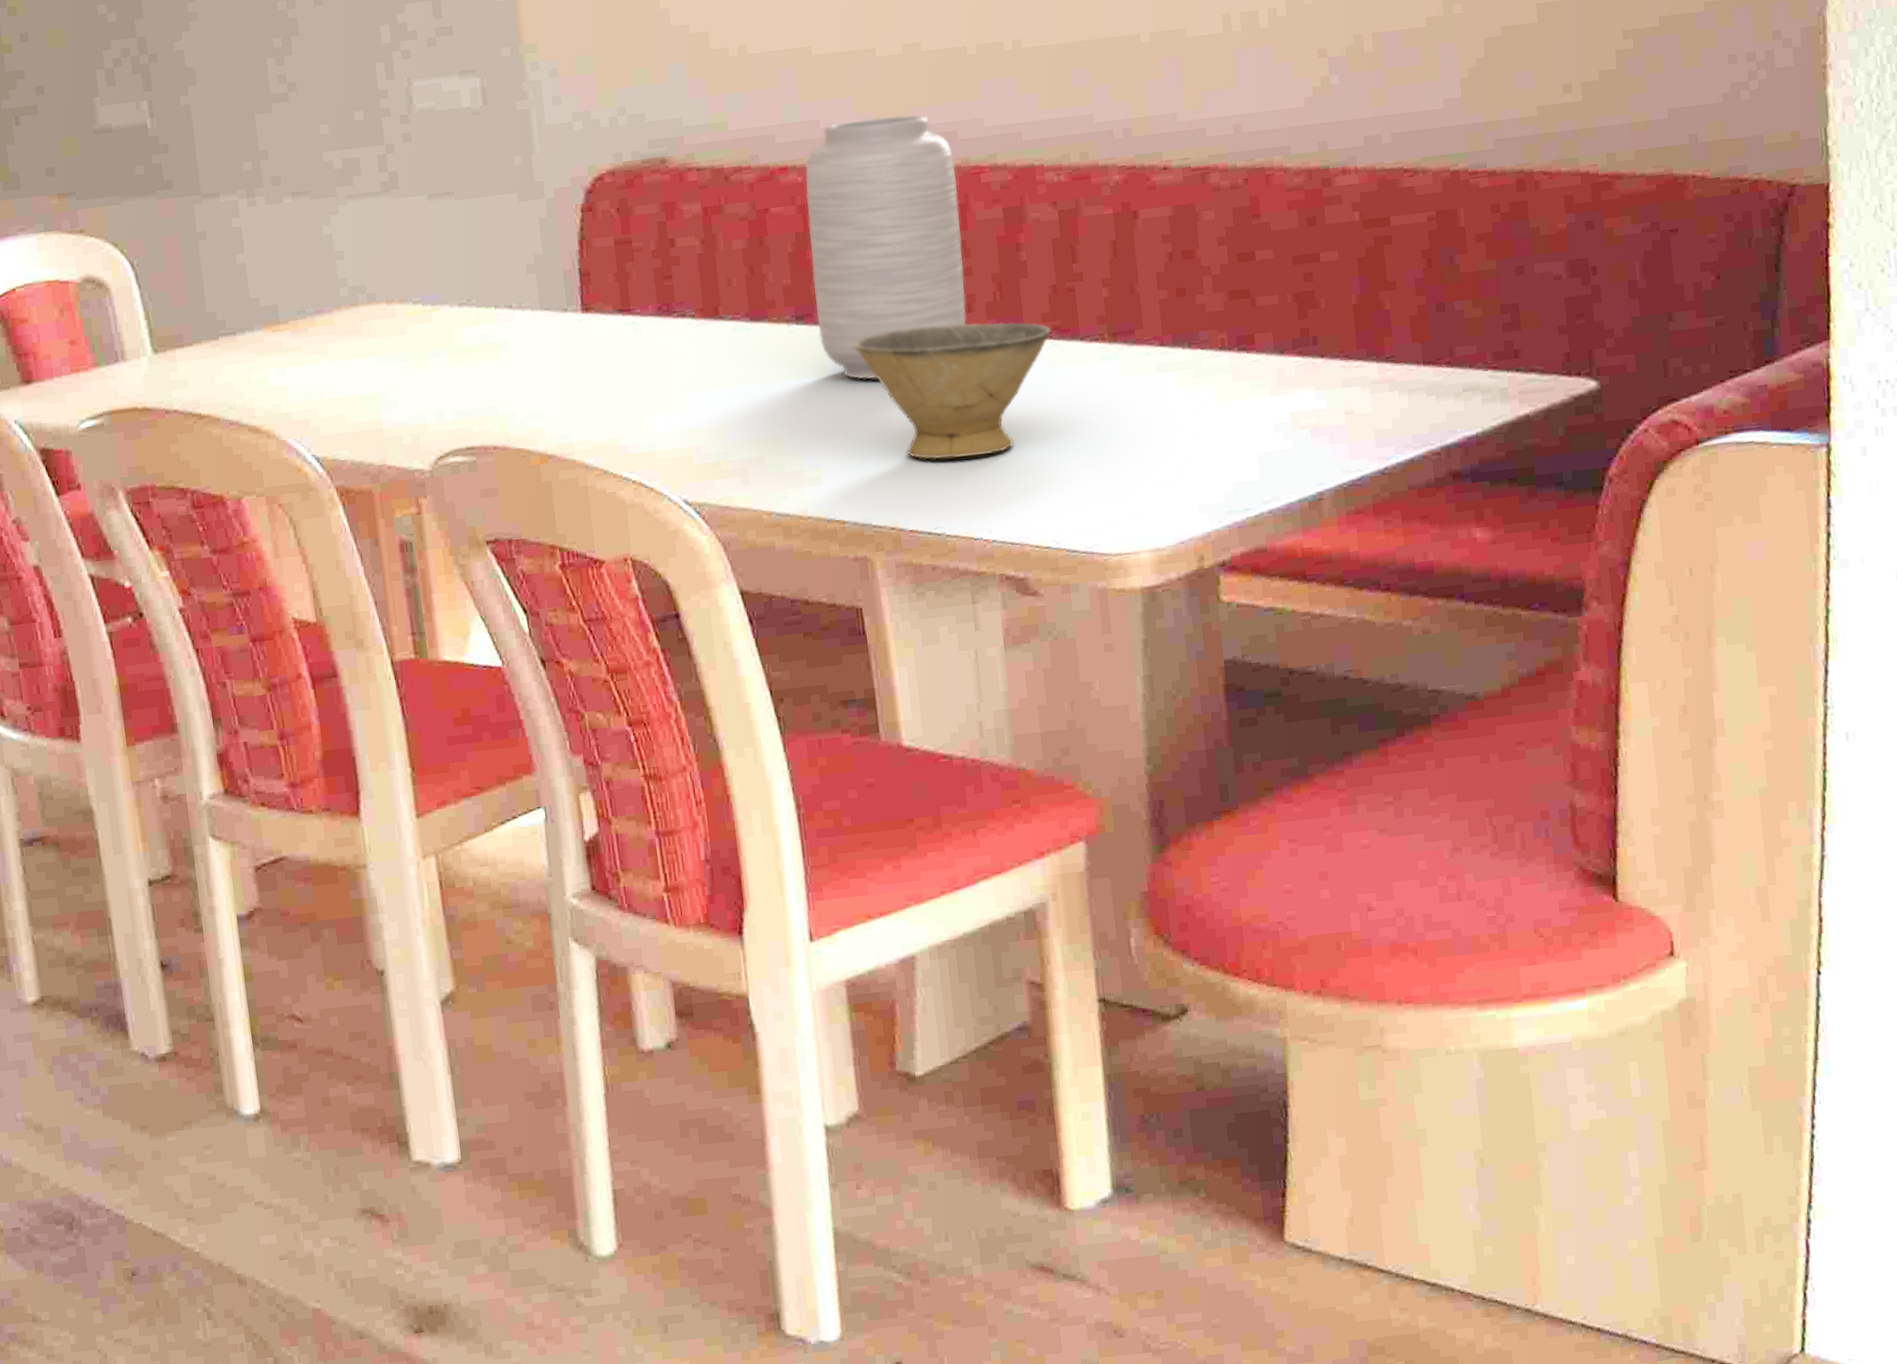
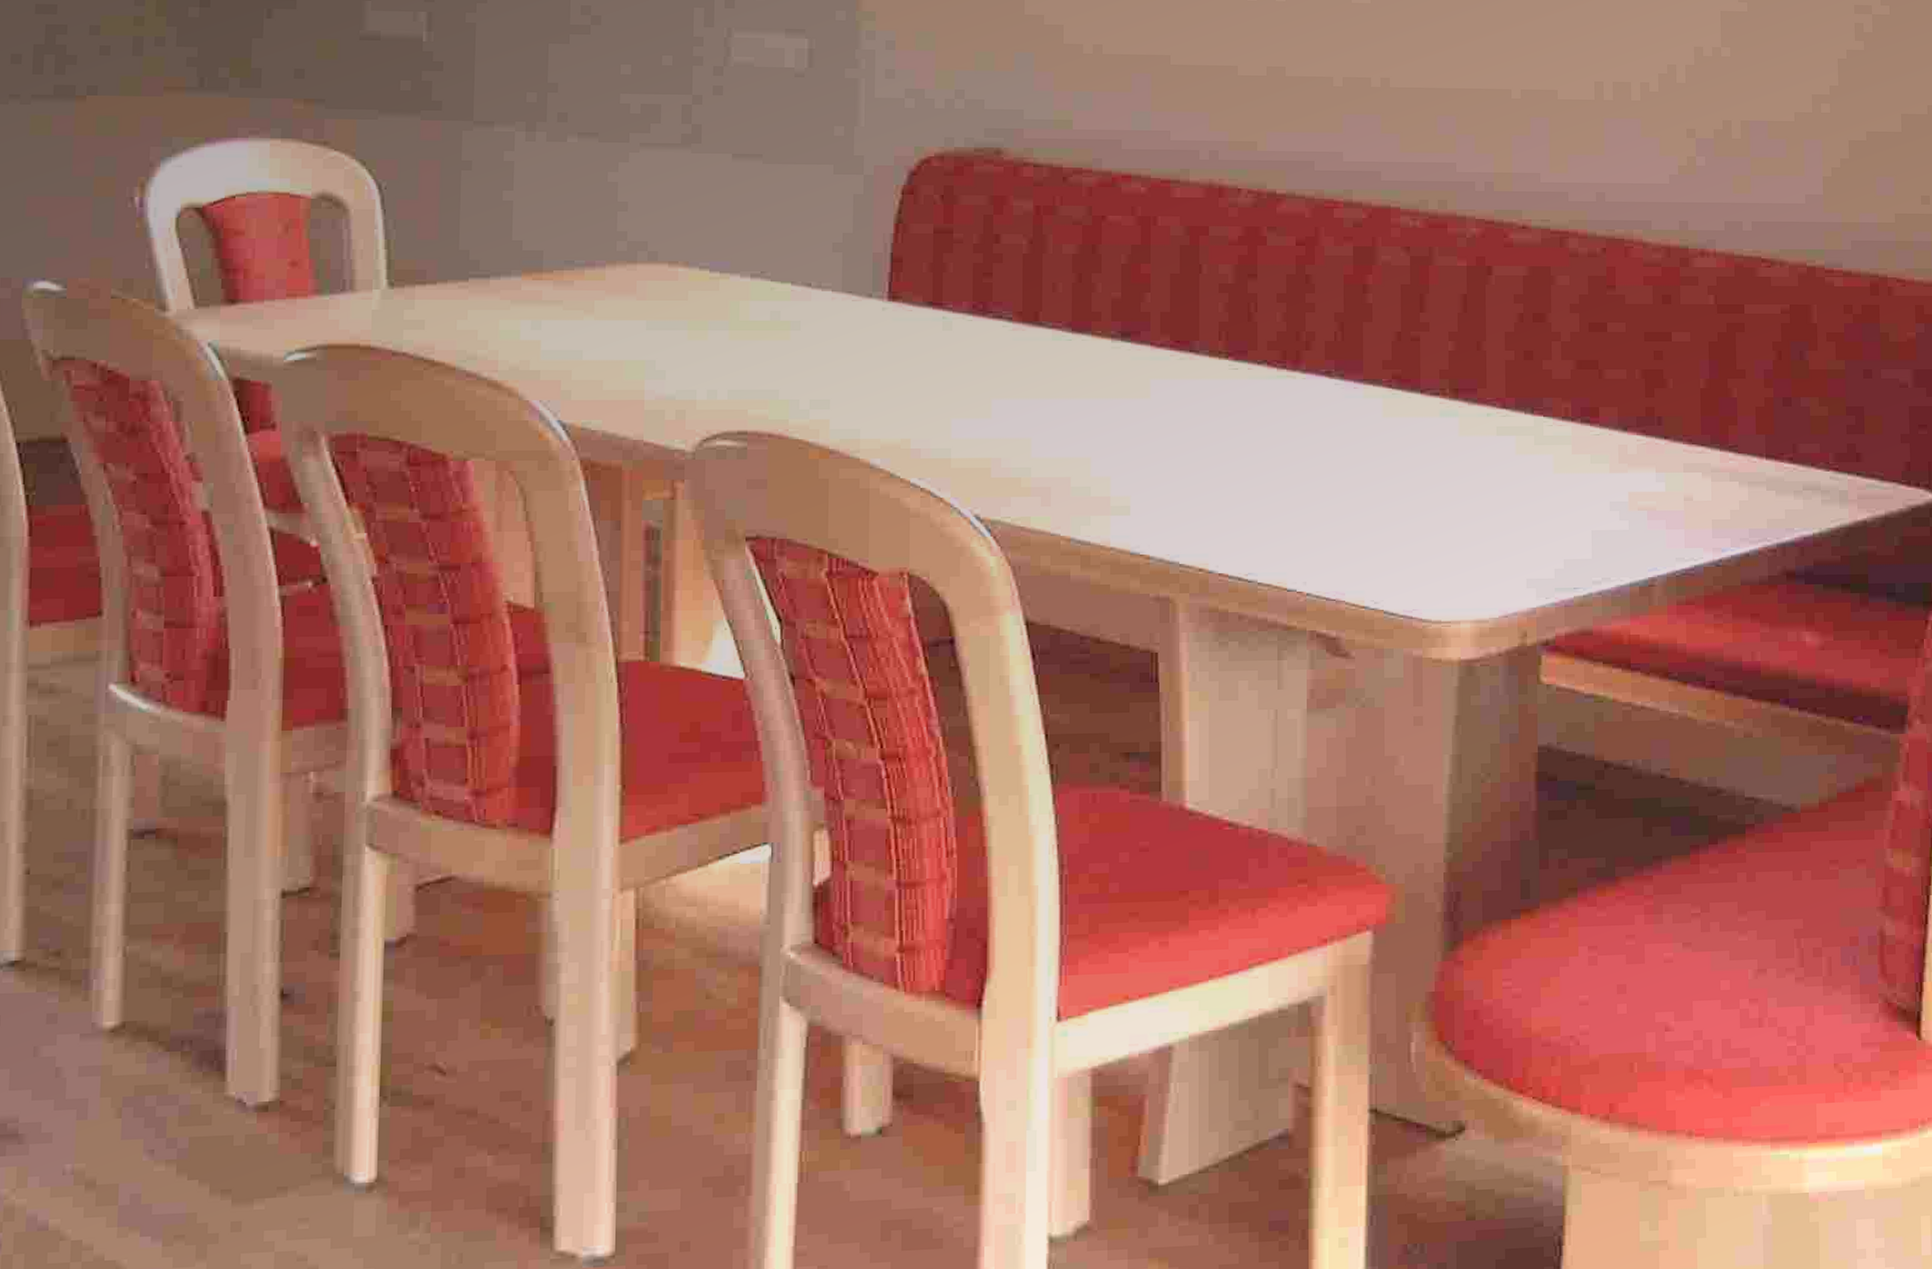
vase: present [805,114,967,380] -> none [1144,137,1309,408]
bowl: present [854,322,1052,460] -> none [1181,359,1392,502]

